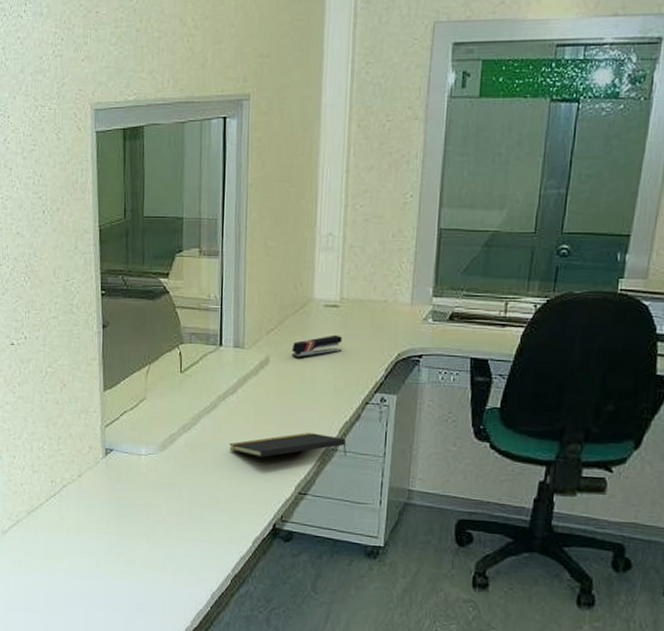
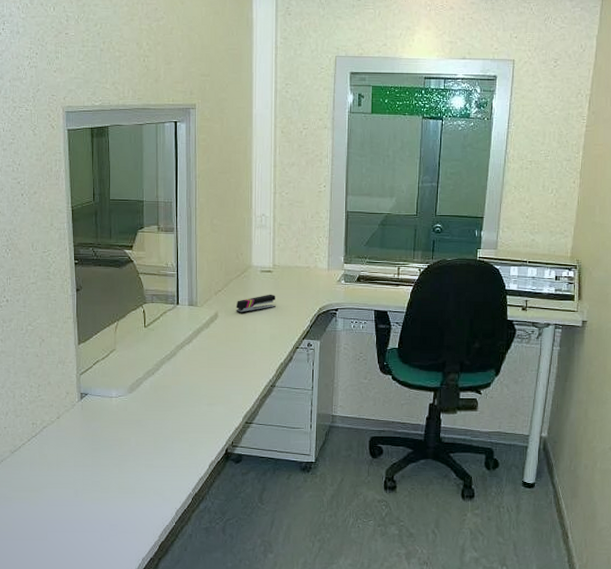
notepad: present [229,433,346,458] -> none [187,373,282,395]

